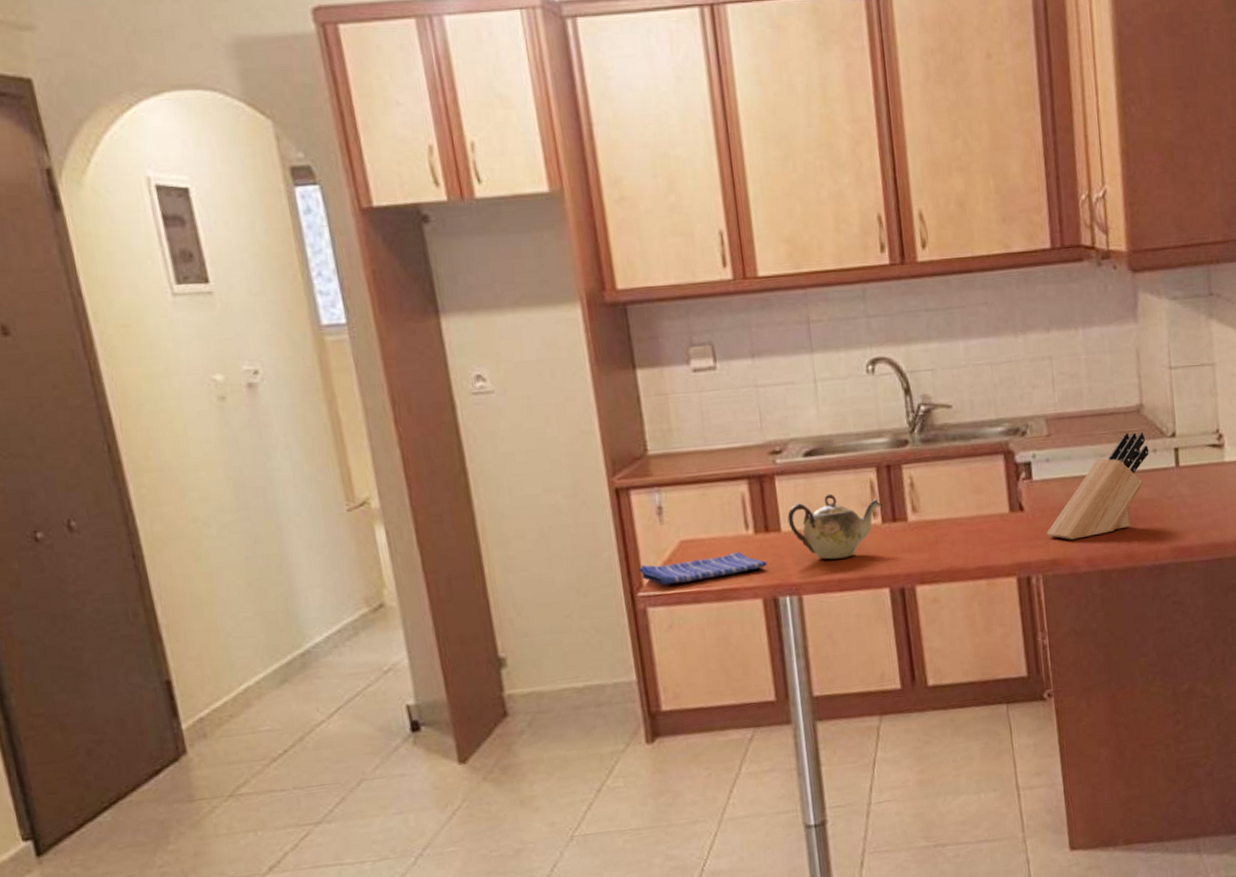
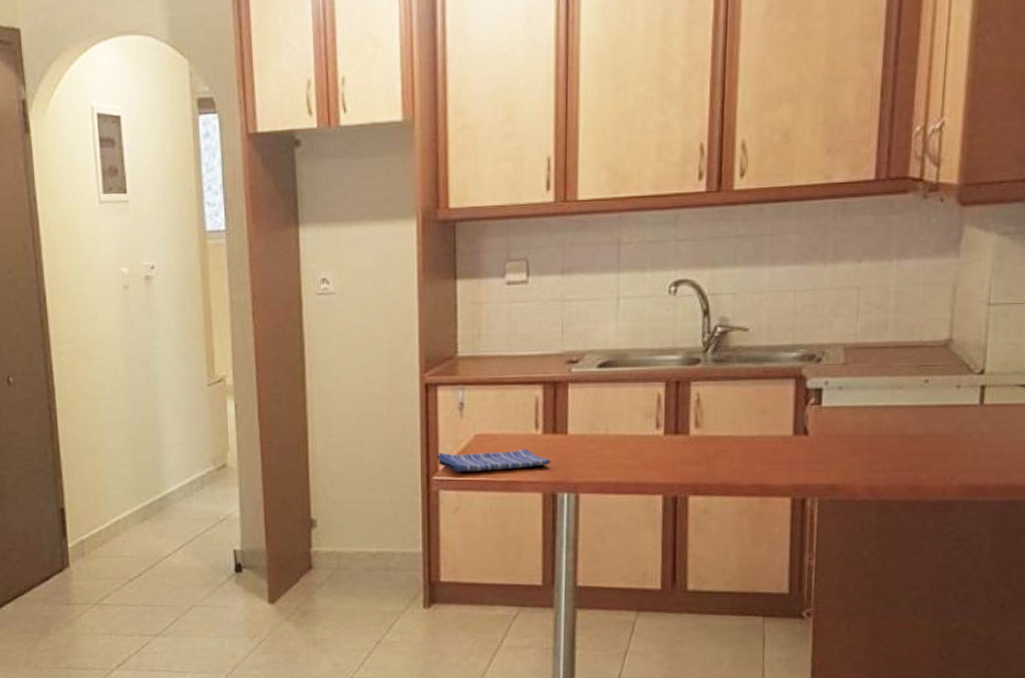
teapot: present [787,493,883,560] -> none [575,403,667,464]
knife block: present [1047,432,1149,540] -> none [829,367,952,467]

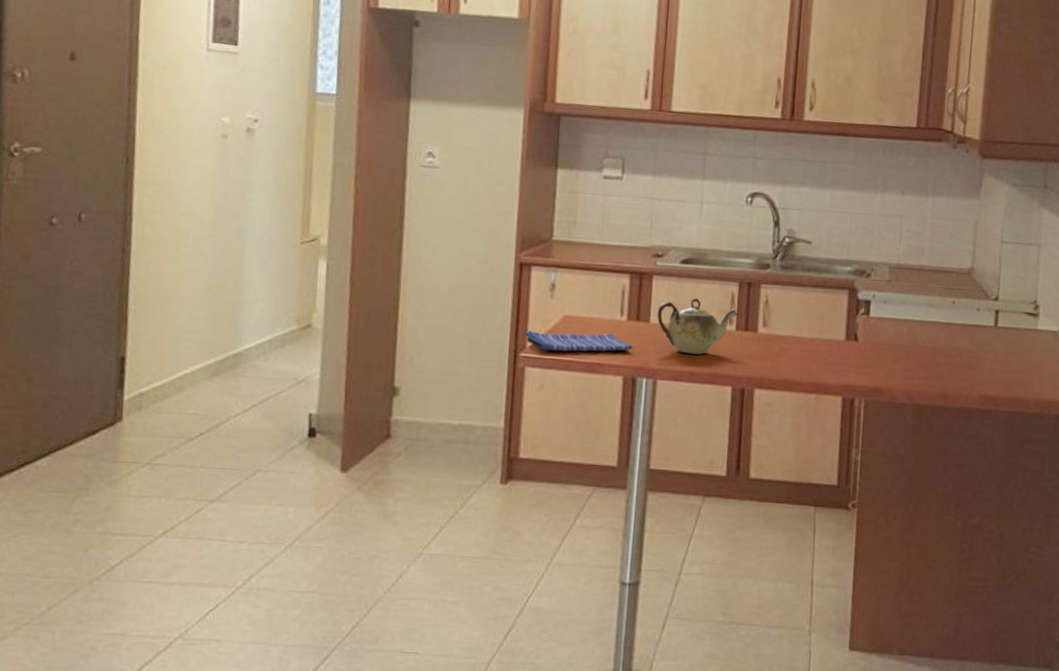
teapot: none [575,403,667,464] -> present [657,298,739,355]

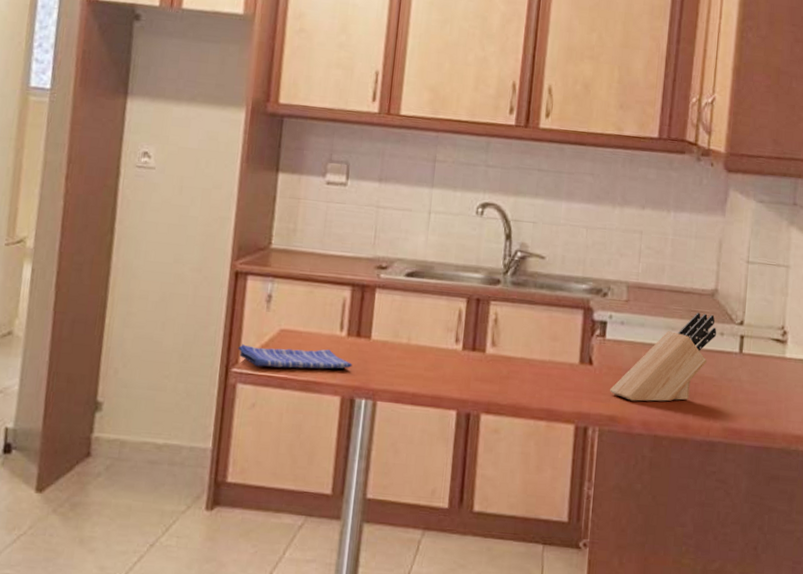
teapot: present [657,298,739,355] -> none [379,313,466,375]
knife block: none [874,290,974,374] -> present [610,313,717,402]

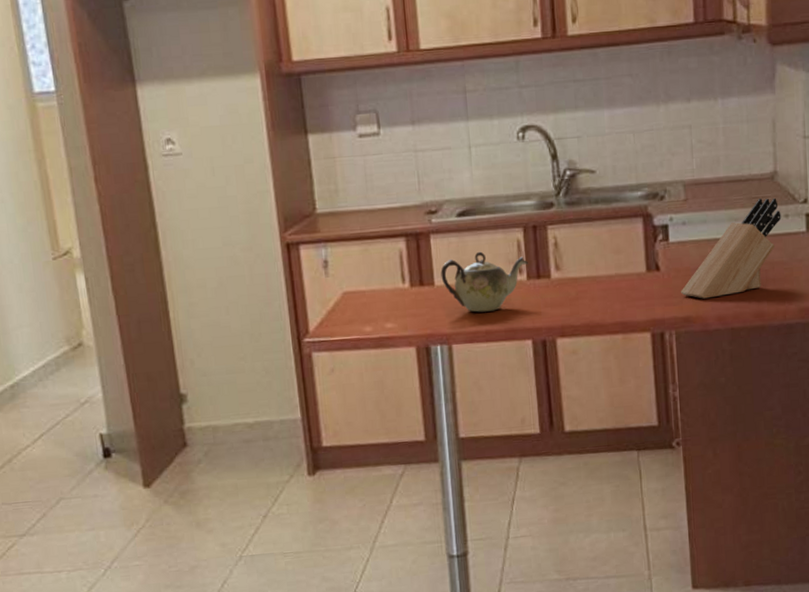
dish towel: present [238,344,352,369] -> none [305,302,421,333]
teapot: none [379,313,466,375] -> present [440,251,528,313]

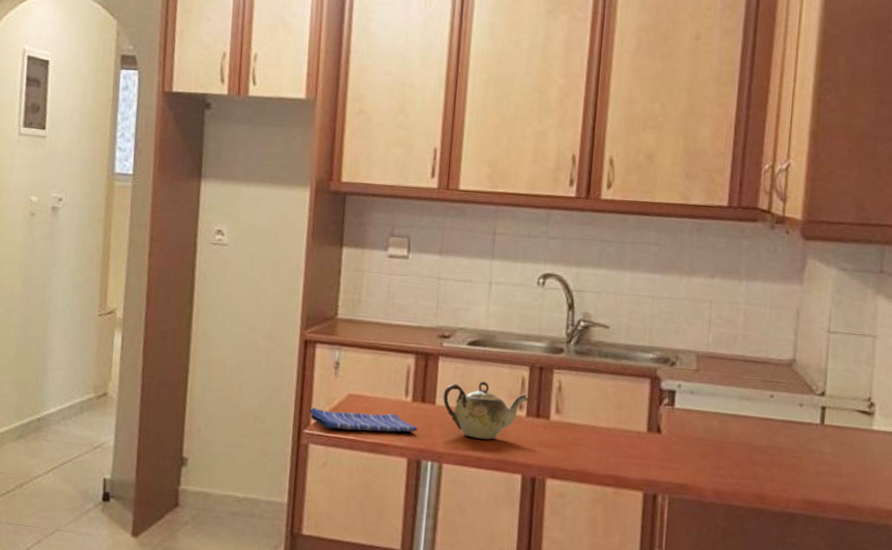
dish towel: none [305,302,421,333] -> present [309,407,418,433]
knife block: present [681,198,781,299] -> none [680,383,795,472]

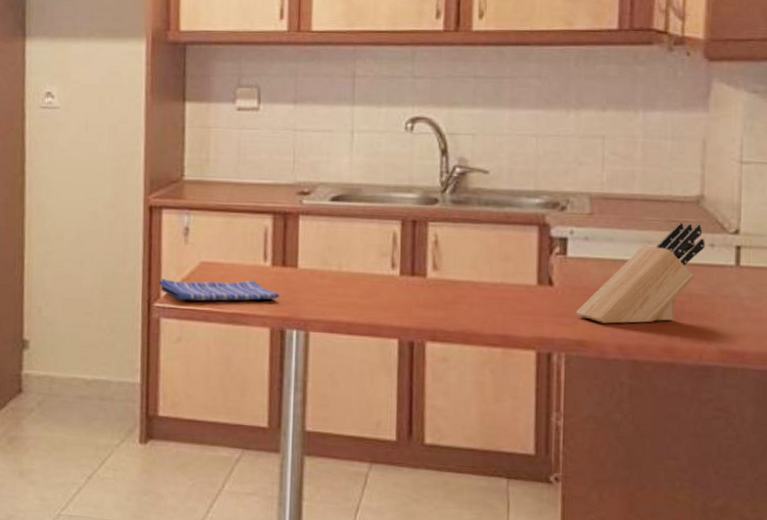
teapot: present [443,381,530,440] -> none [306,239,403,303]
knife block: none [680,383,795,472] -> present [576,223,706,324]

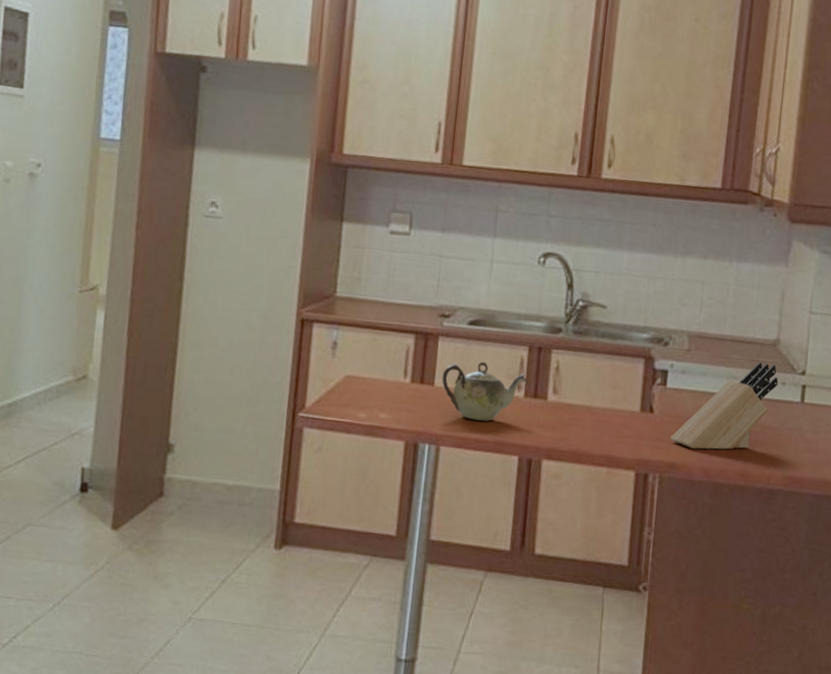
dish towel: present [158,278,280,301] -> none [304,390,416,415]
teapot: none [306,239,403,303] -> present [442,361,528,421]

